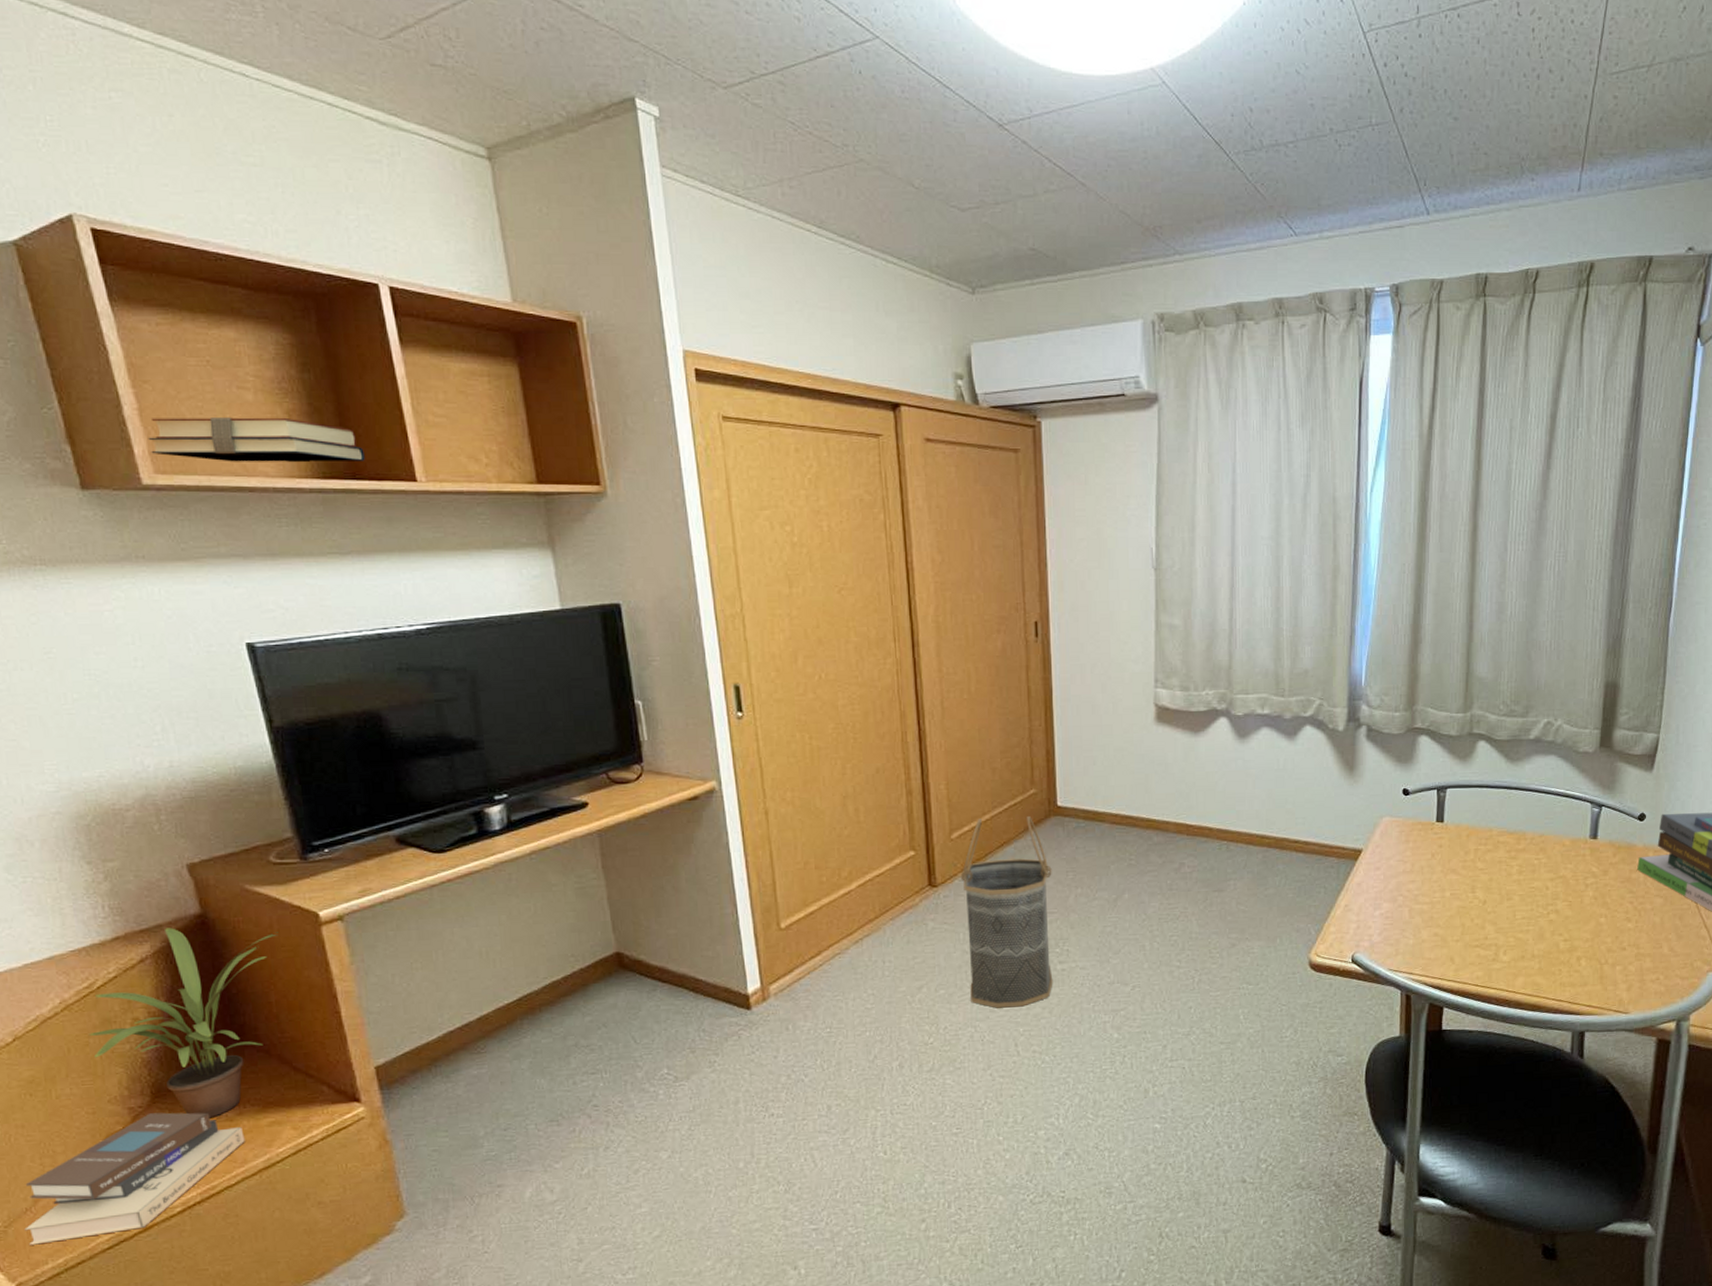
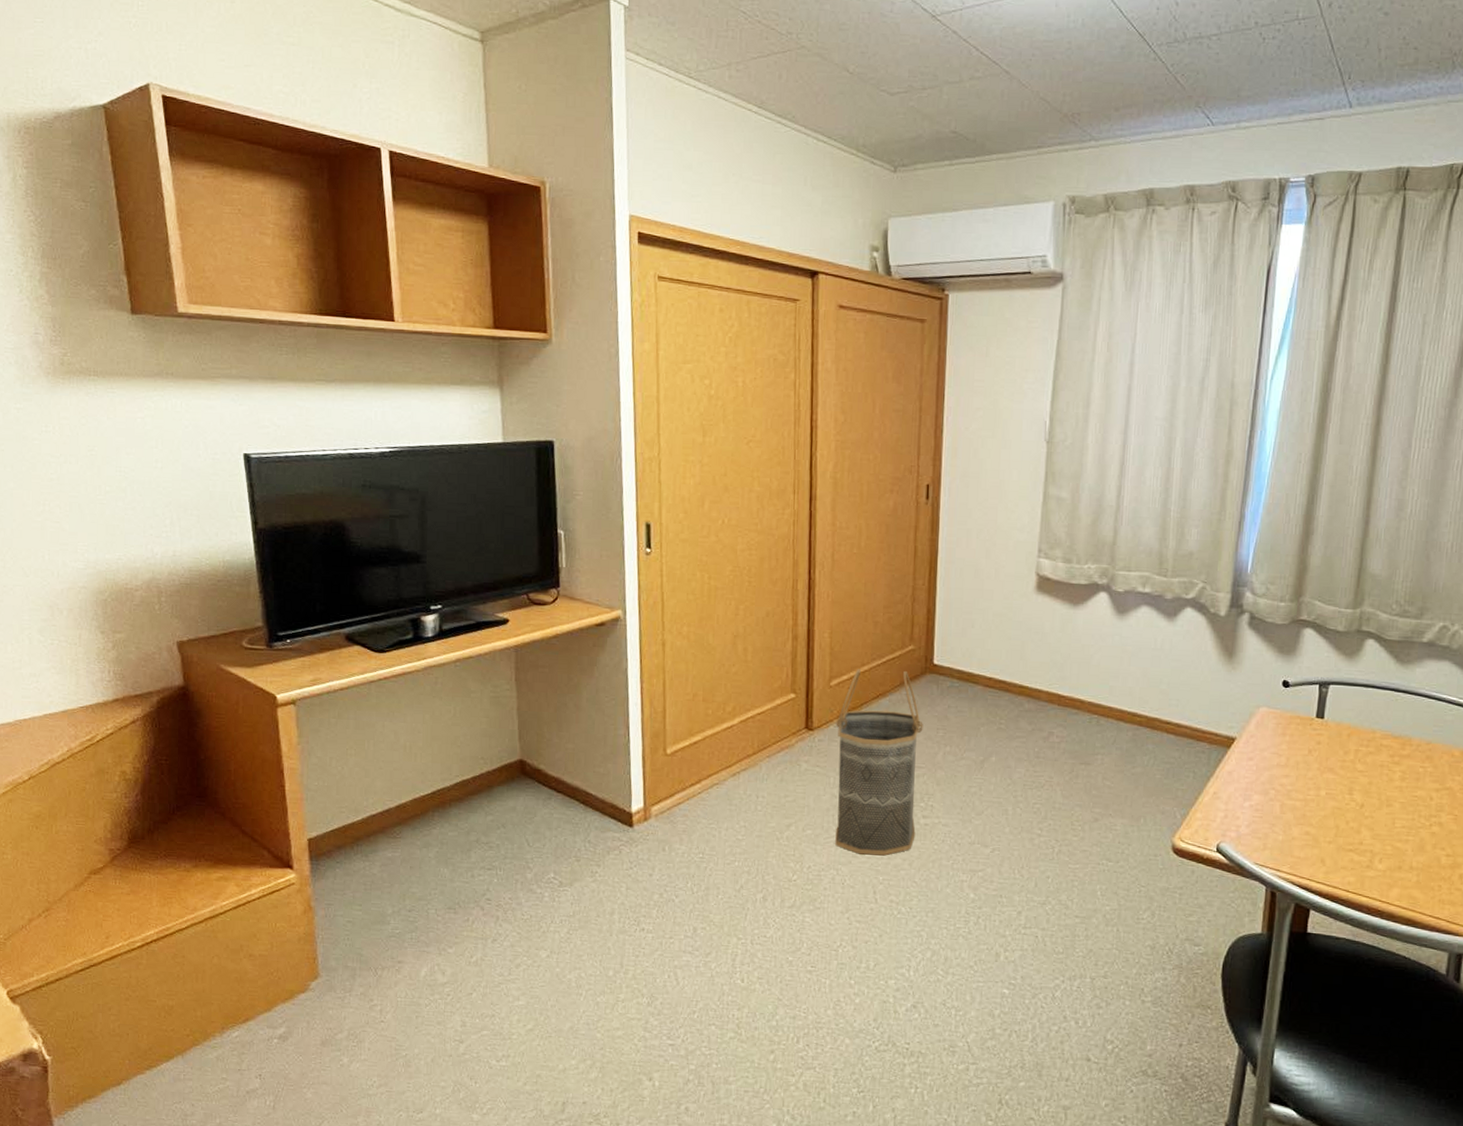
books: present [24,1112,245,1245] -> none [19,856,197,959]
potted plant: present [89,928,279,1119] -> none [86,695,243,867]
books: present [148,417,365,463] -> none [186,256,355,301]

